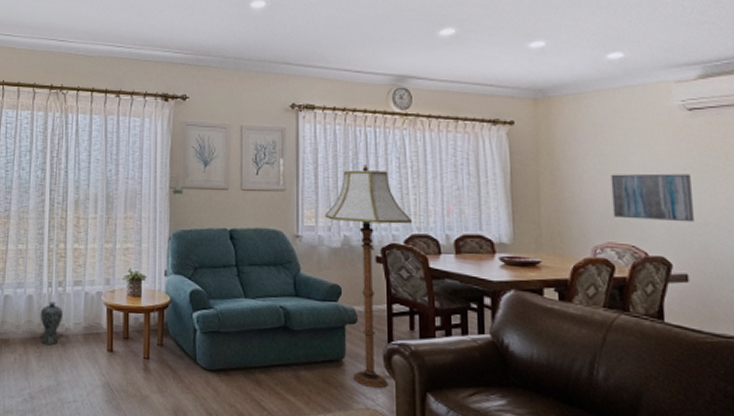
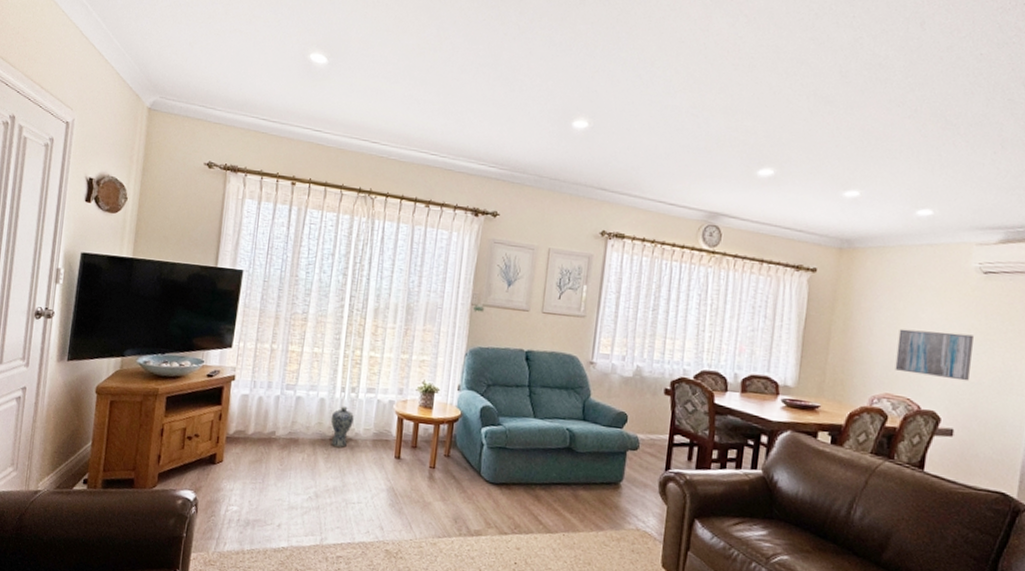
floor lamp: present [325,165,413,389] -> none [621,298,705,513]

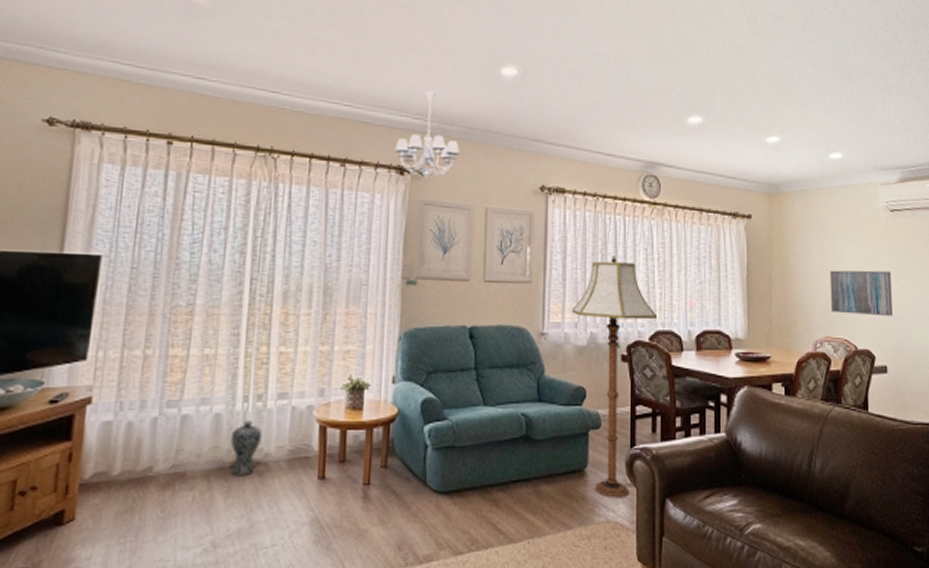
chandelier: none [471,142,529,221] -> present [394,91,460,180]
floor lamp: none [621,298,705,513] -> present [572,256,658,499]

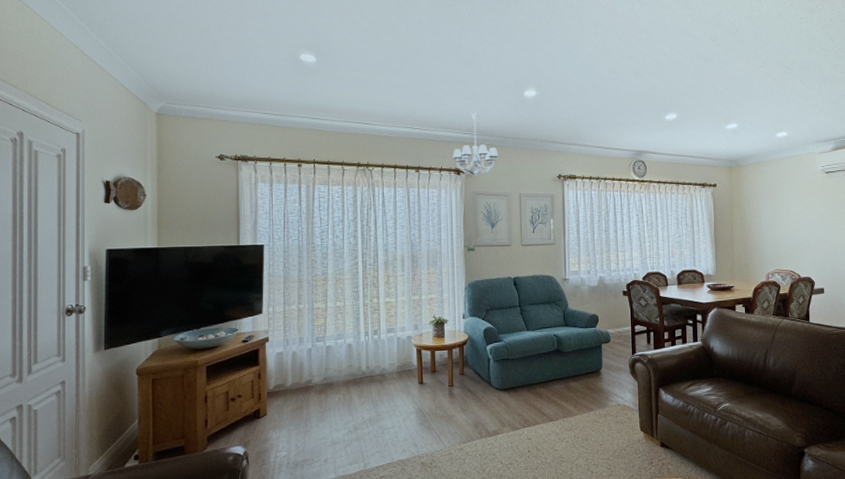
vase: present [230,420,262,477] -> none [359,348,379,384]
floor lamp: present [572,256,658,499] -> none [585,221,648,390]
wall art: present [829,270,893,317] -> none [778,218,828,252]

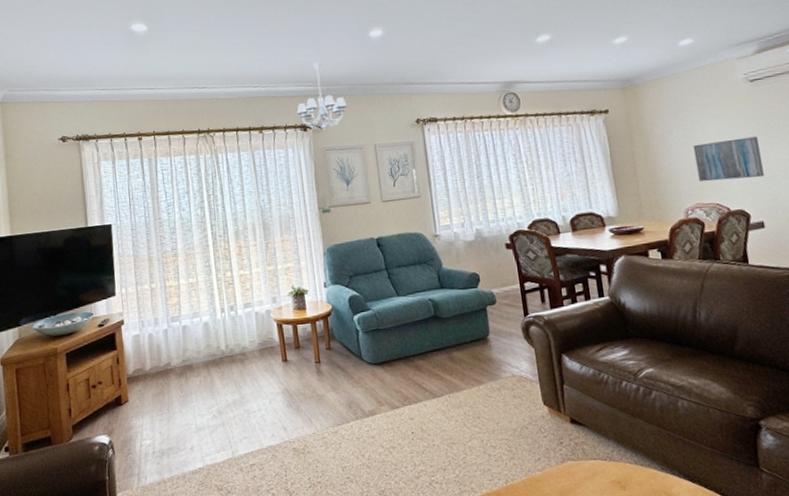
wall art: none [778,218,828,252] -> present [693,136,764,182]

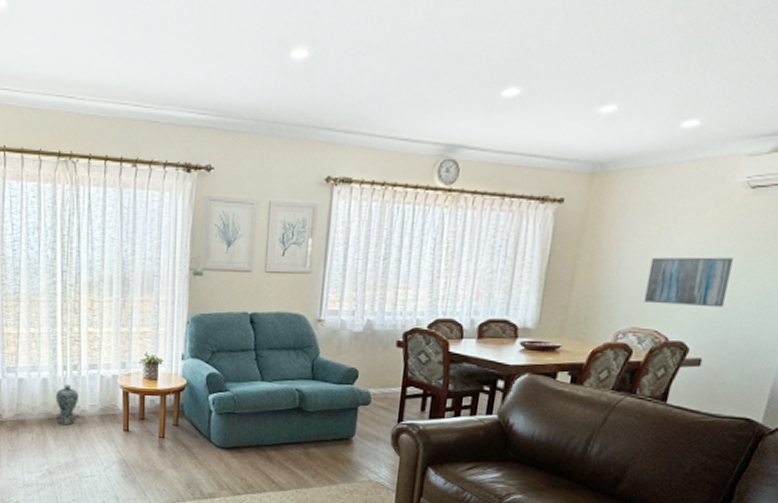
vase: none [217,325,238,365] -> present [55,384,78,426]
chandelier: present [296,62,347,131] -> none [181,83,245,176]

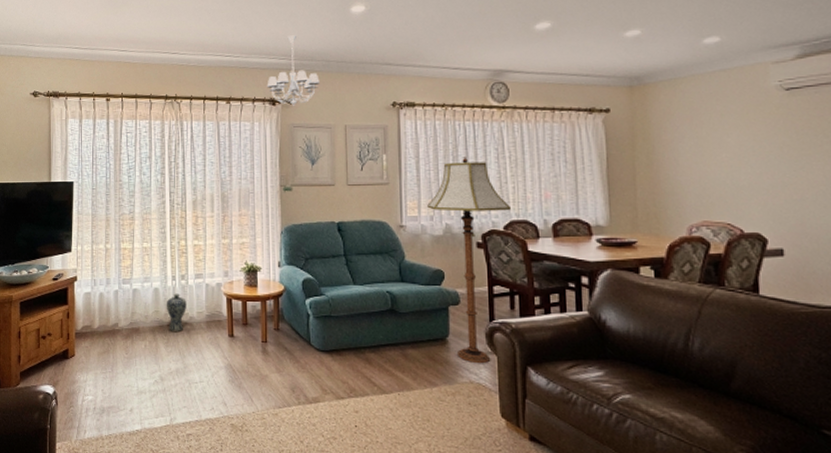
chandelier: none [181,83,245,176] -> present [267,35,320,107]
floor lamp: none [350,246,440,464] -> present [427,157,512,364]
wall art: present [643,257,733,308] -> none [706,152,790,199]

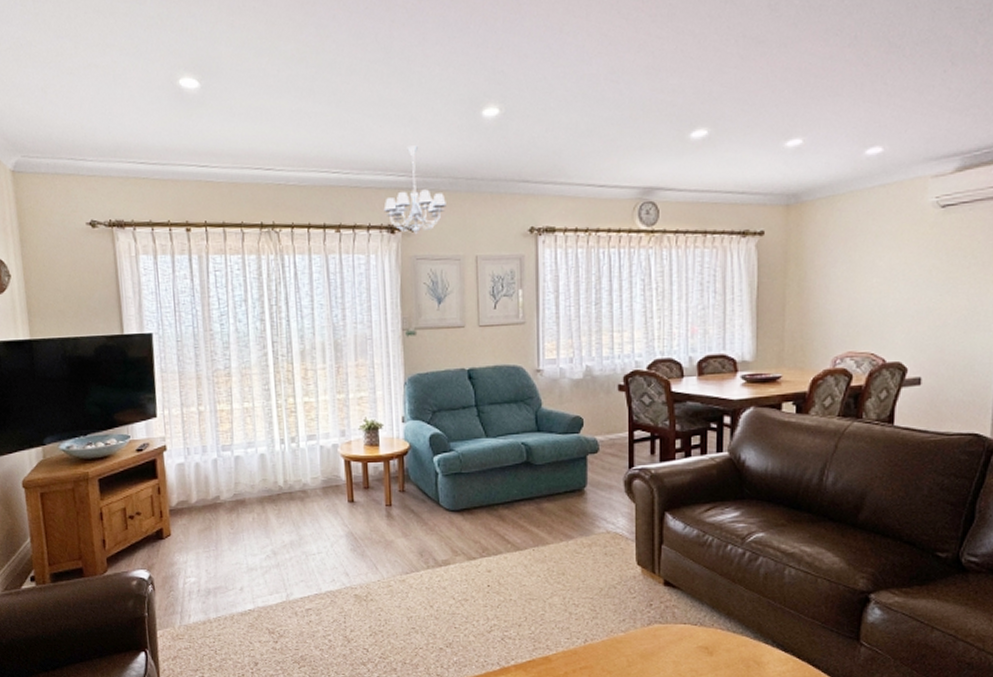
vase: present [166,293,186,333] -> none [274,458,299,502]
floor lamp: present [427,157,512,364] -> none [567,290,656,513]

